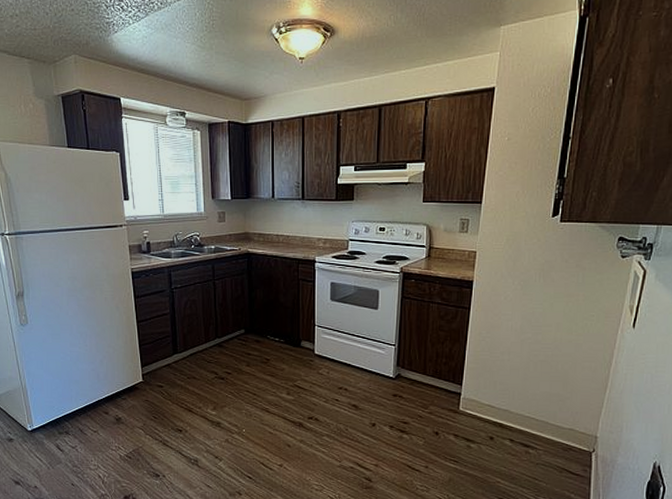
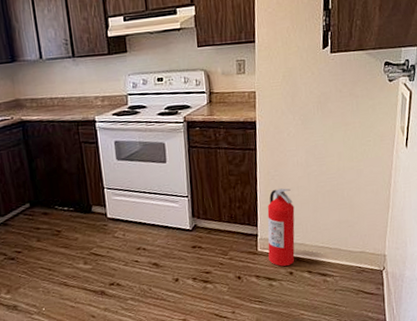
fire extinguisher: none [470,351,503,430] -> present [267,188,295,267]

